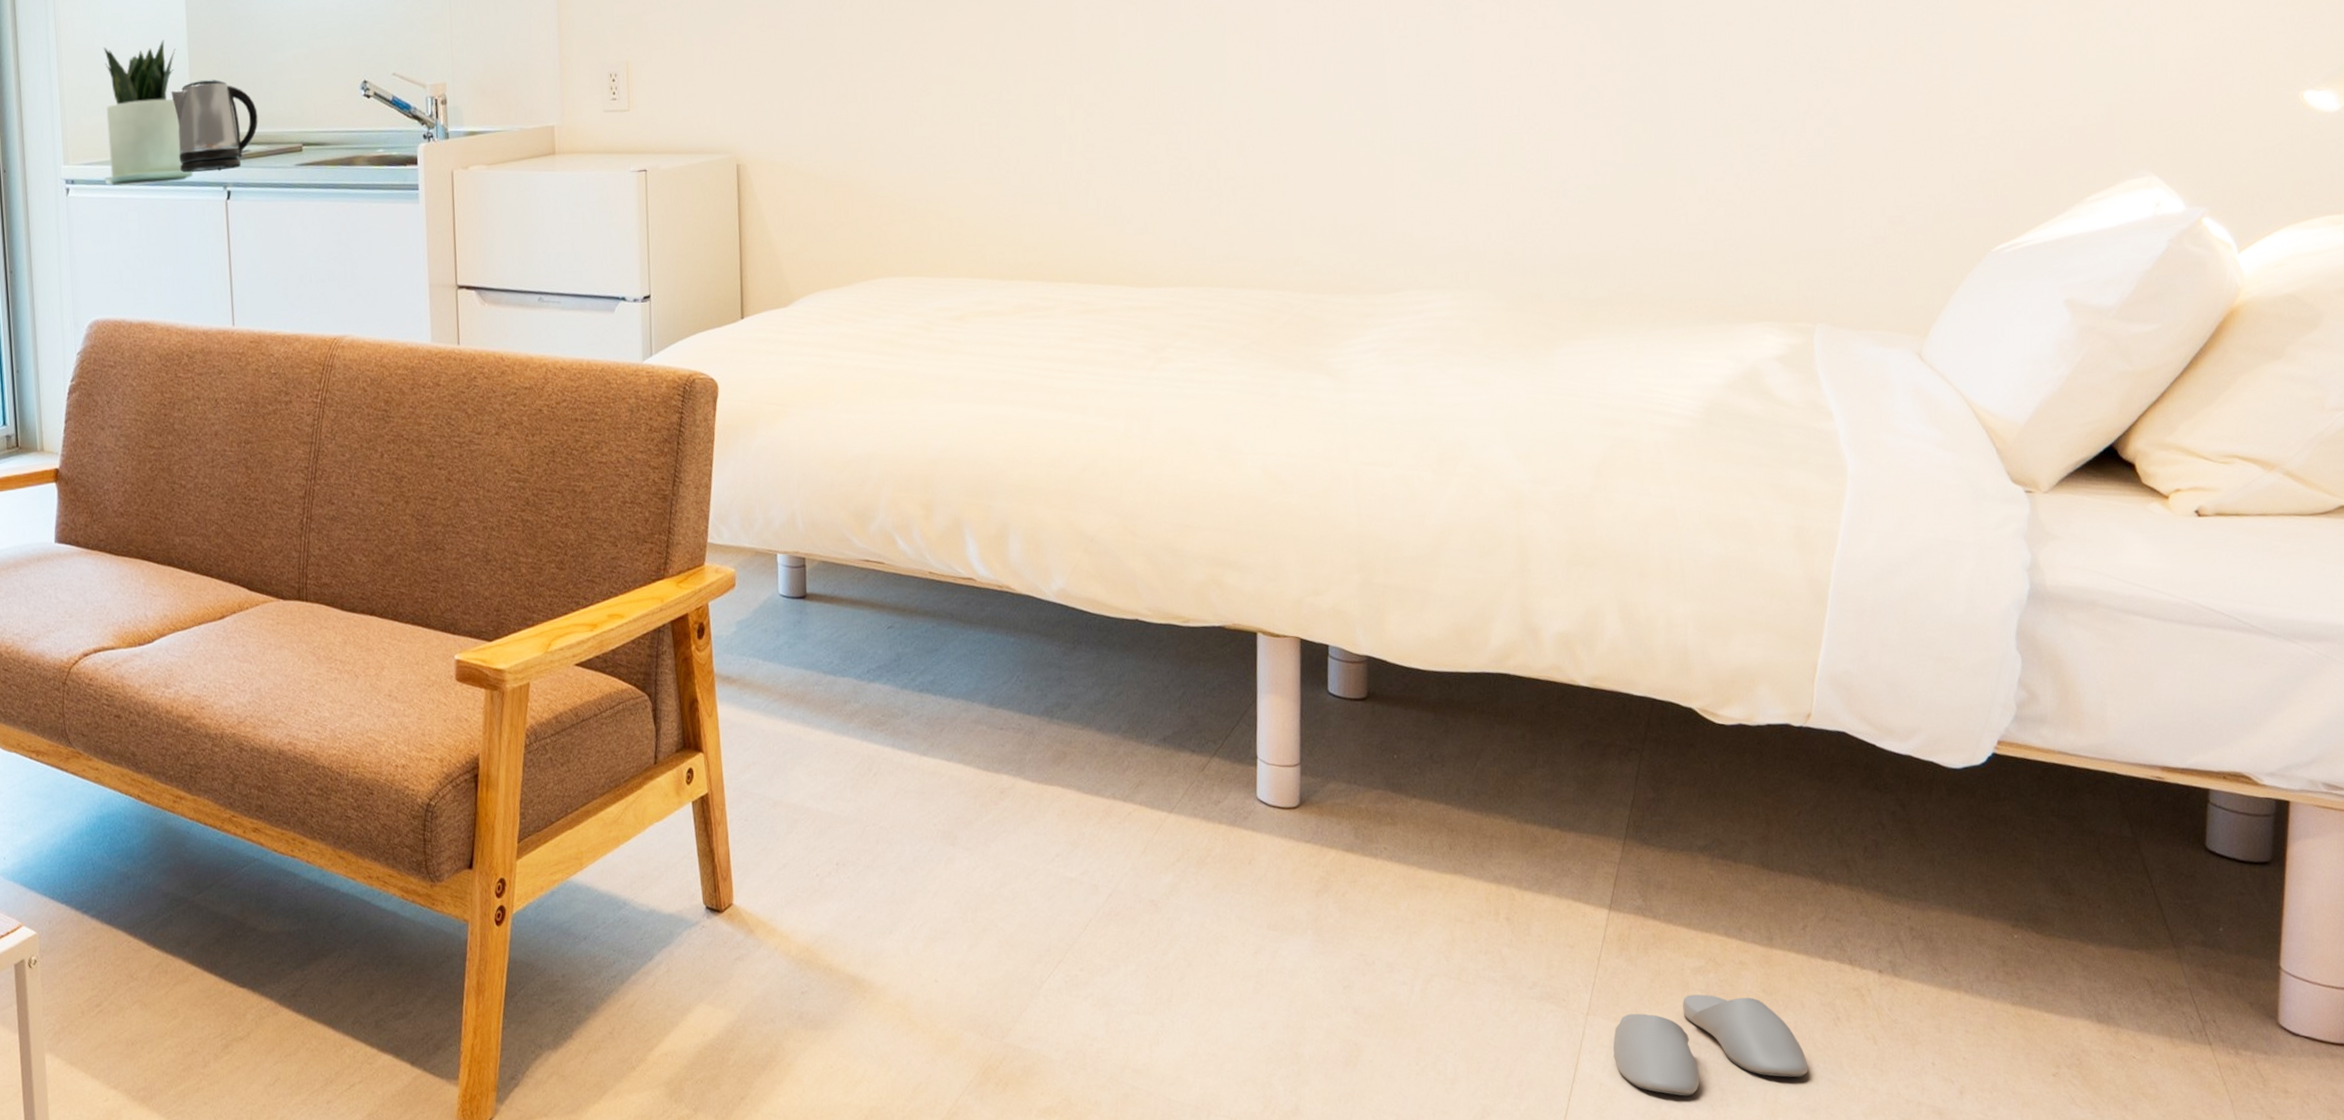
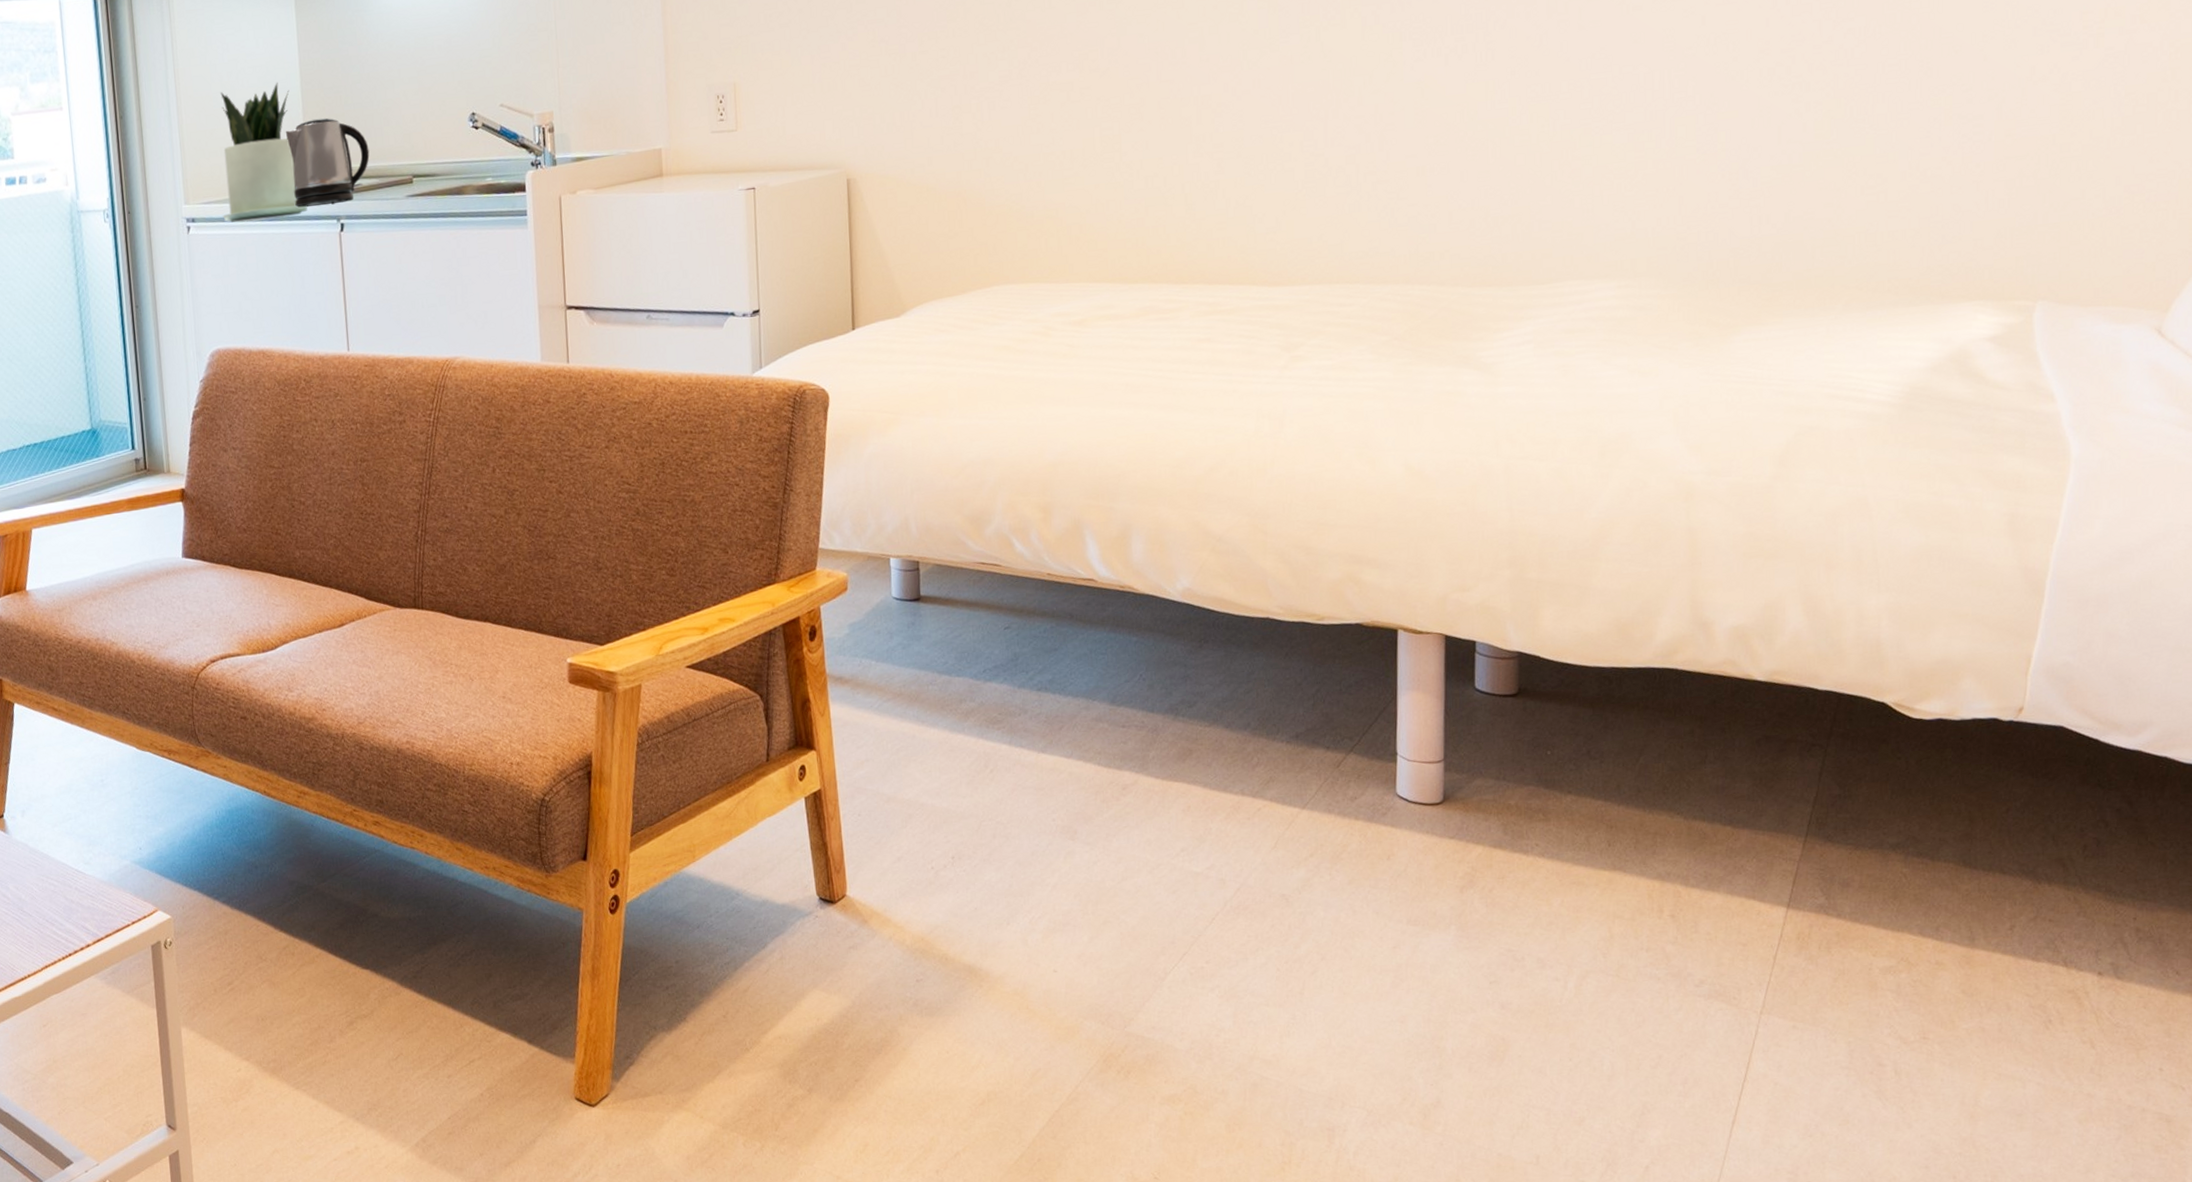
slippers: present [1613,994,1808,1096] -> none [1790,994,2014,1097]

